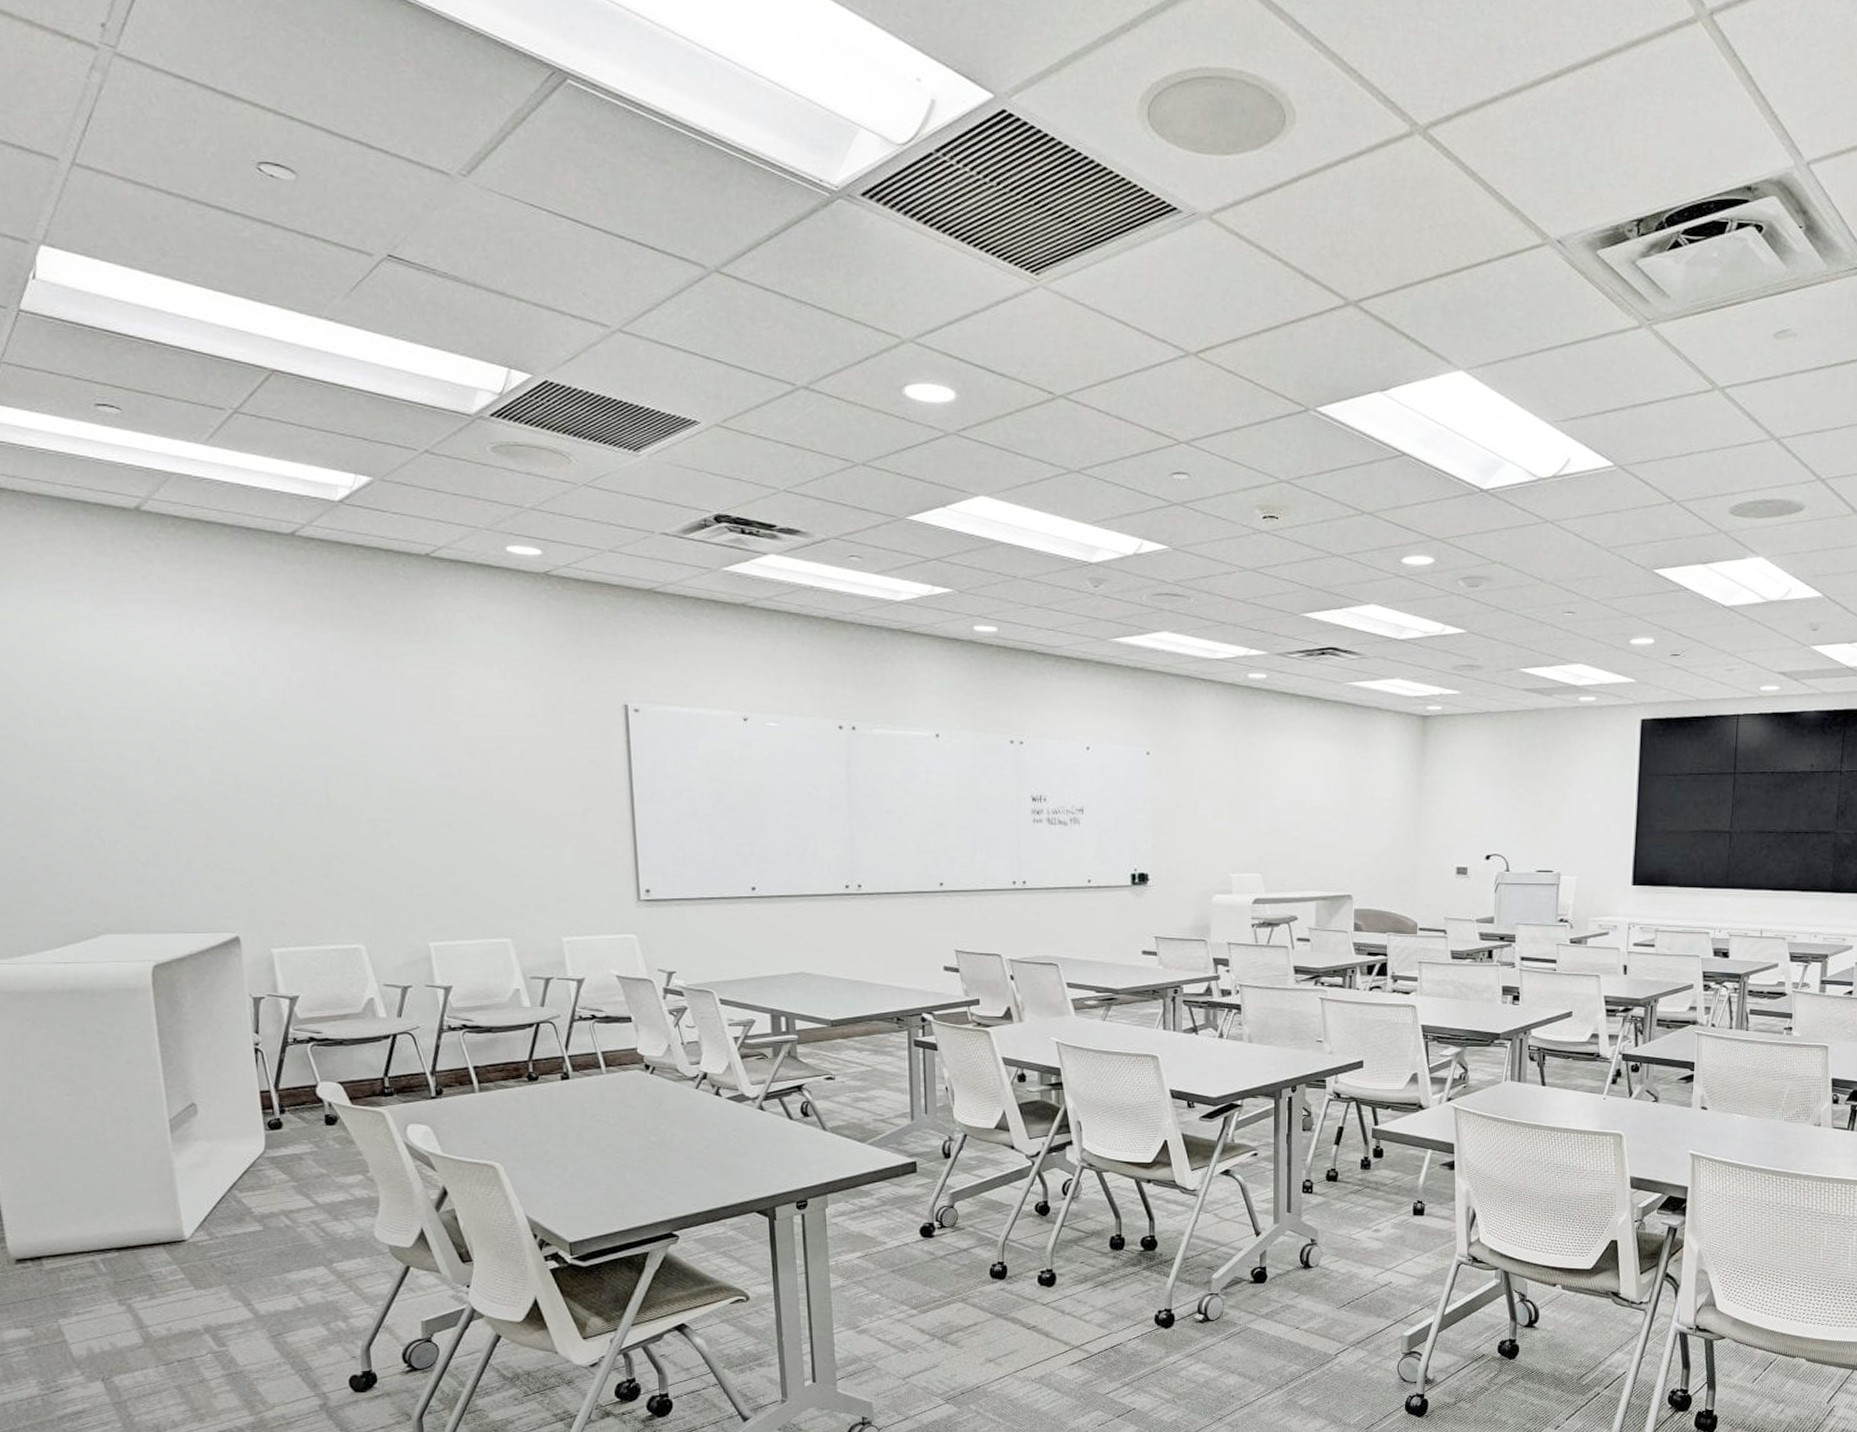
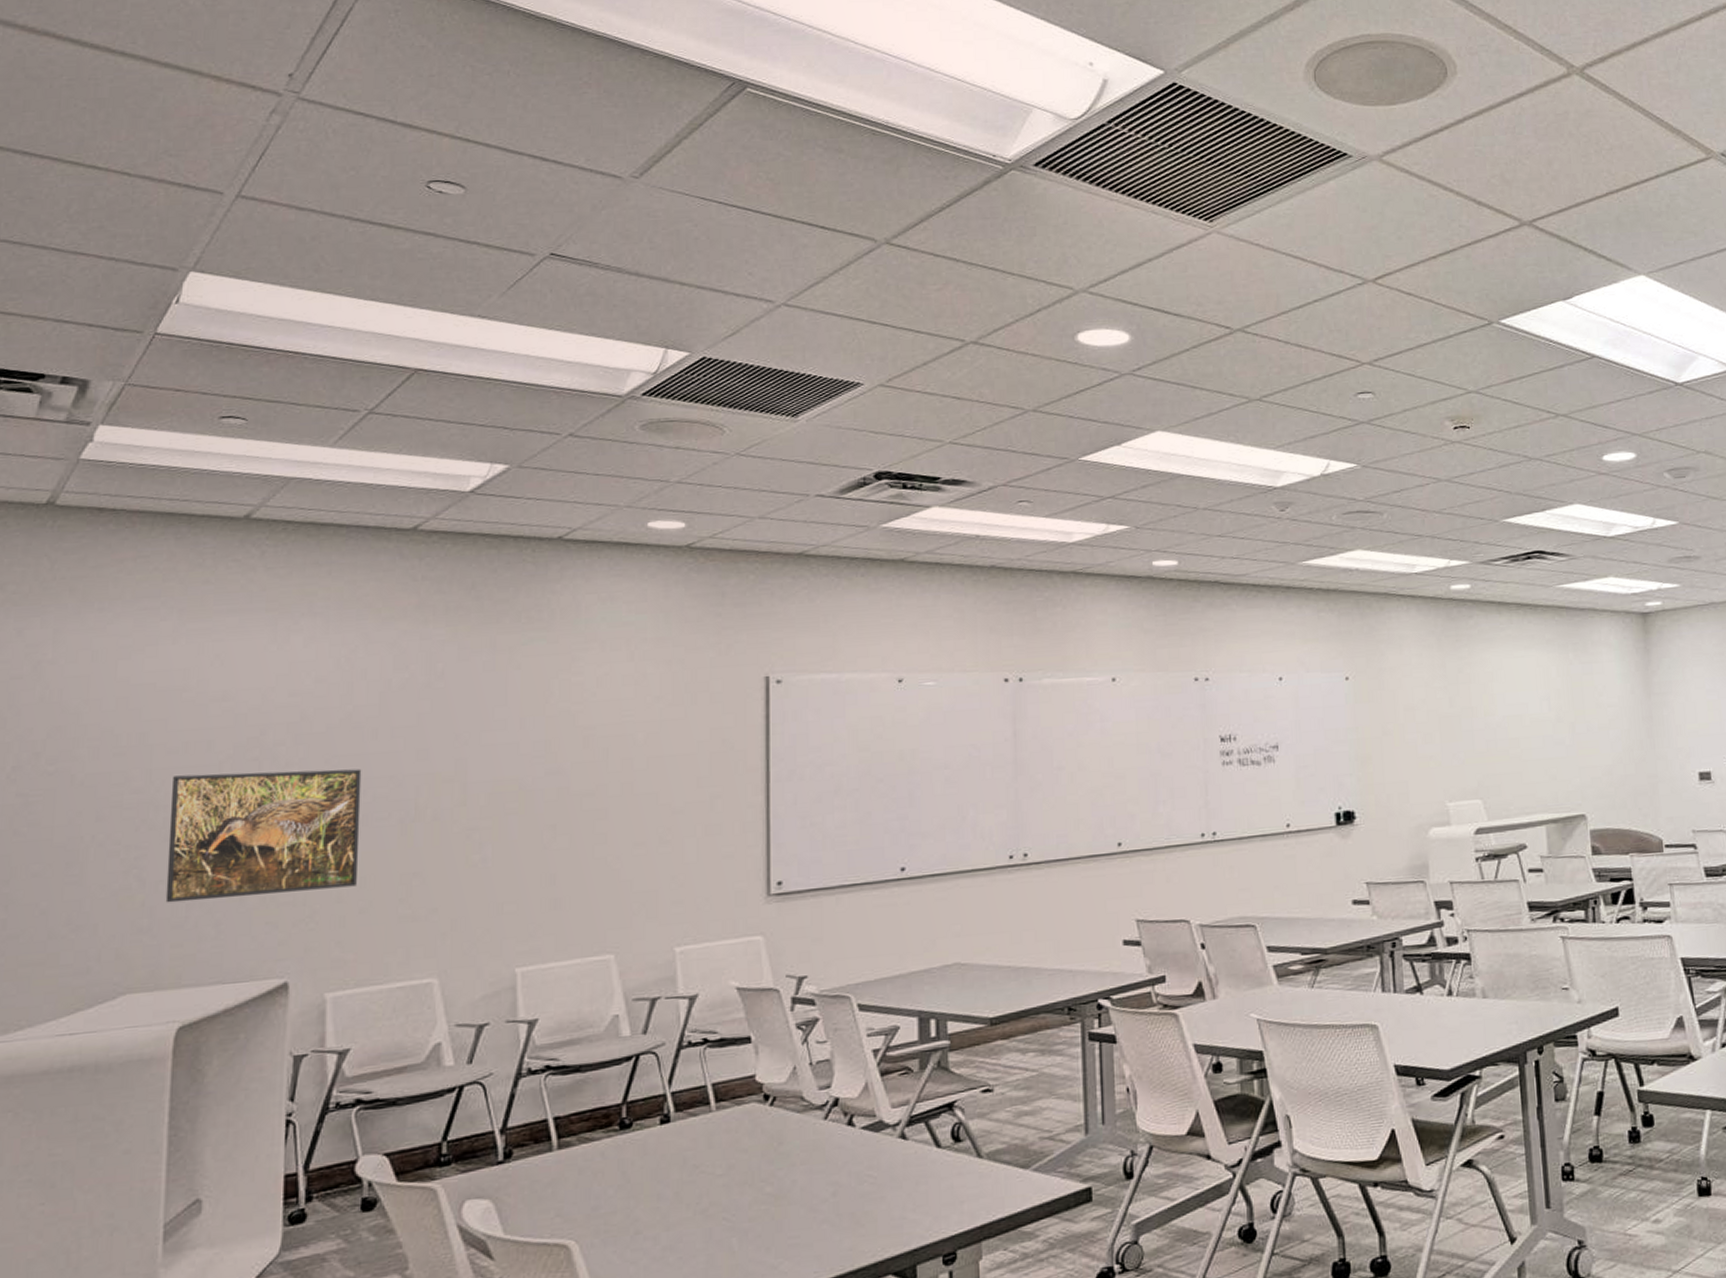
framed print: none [112,749,285,861] -> present [165,769,362,903]

